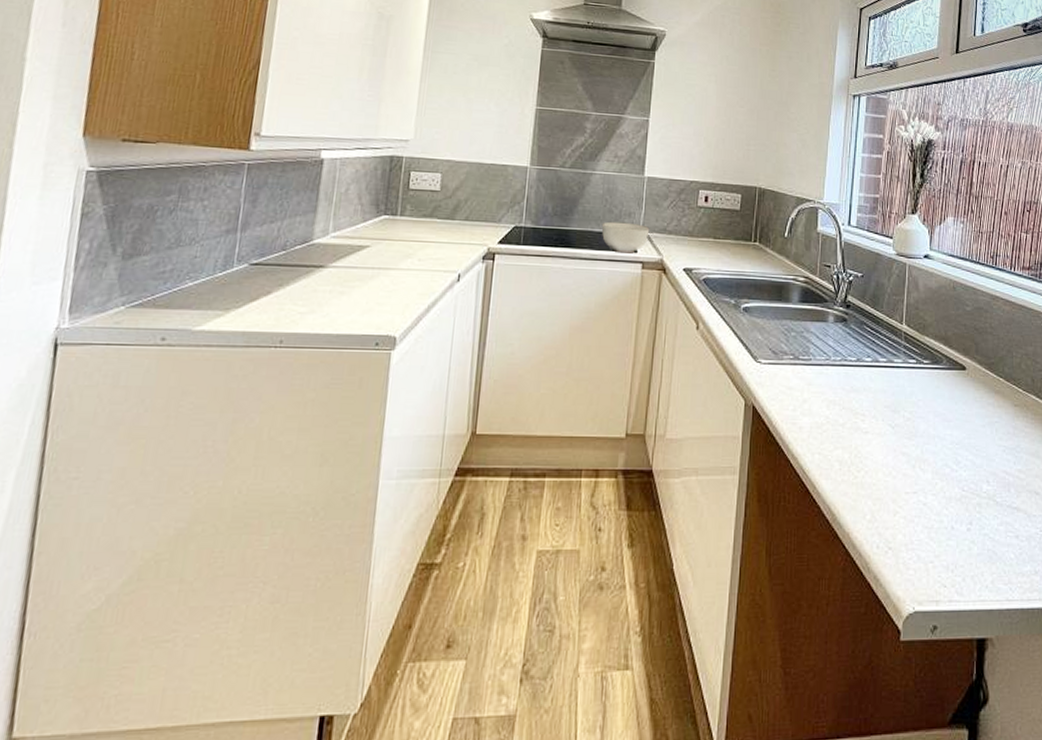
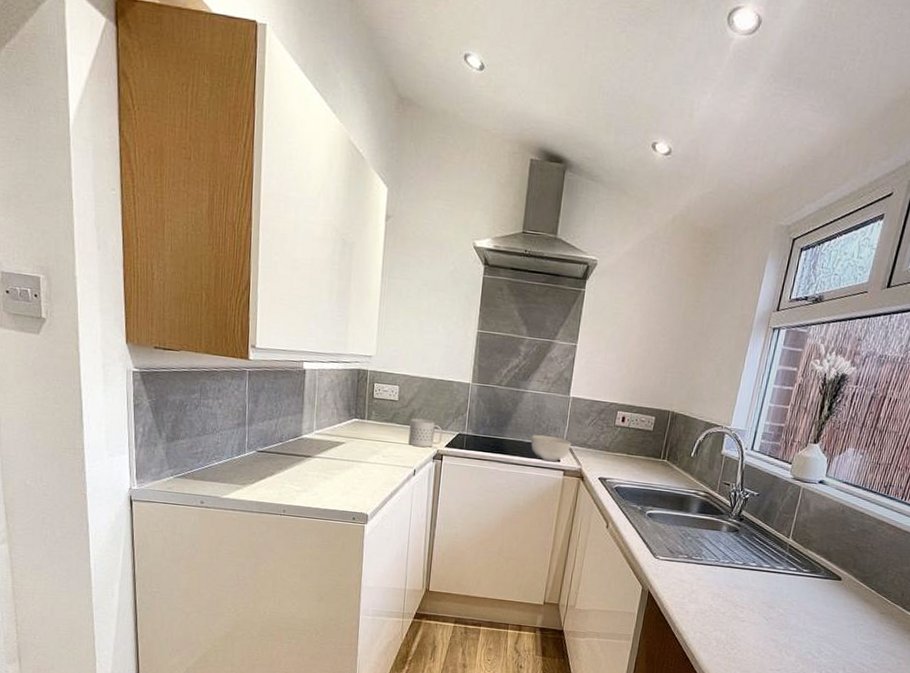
mug: none [451,210,495,246] -> present [408,418,443,448]

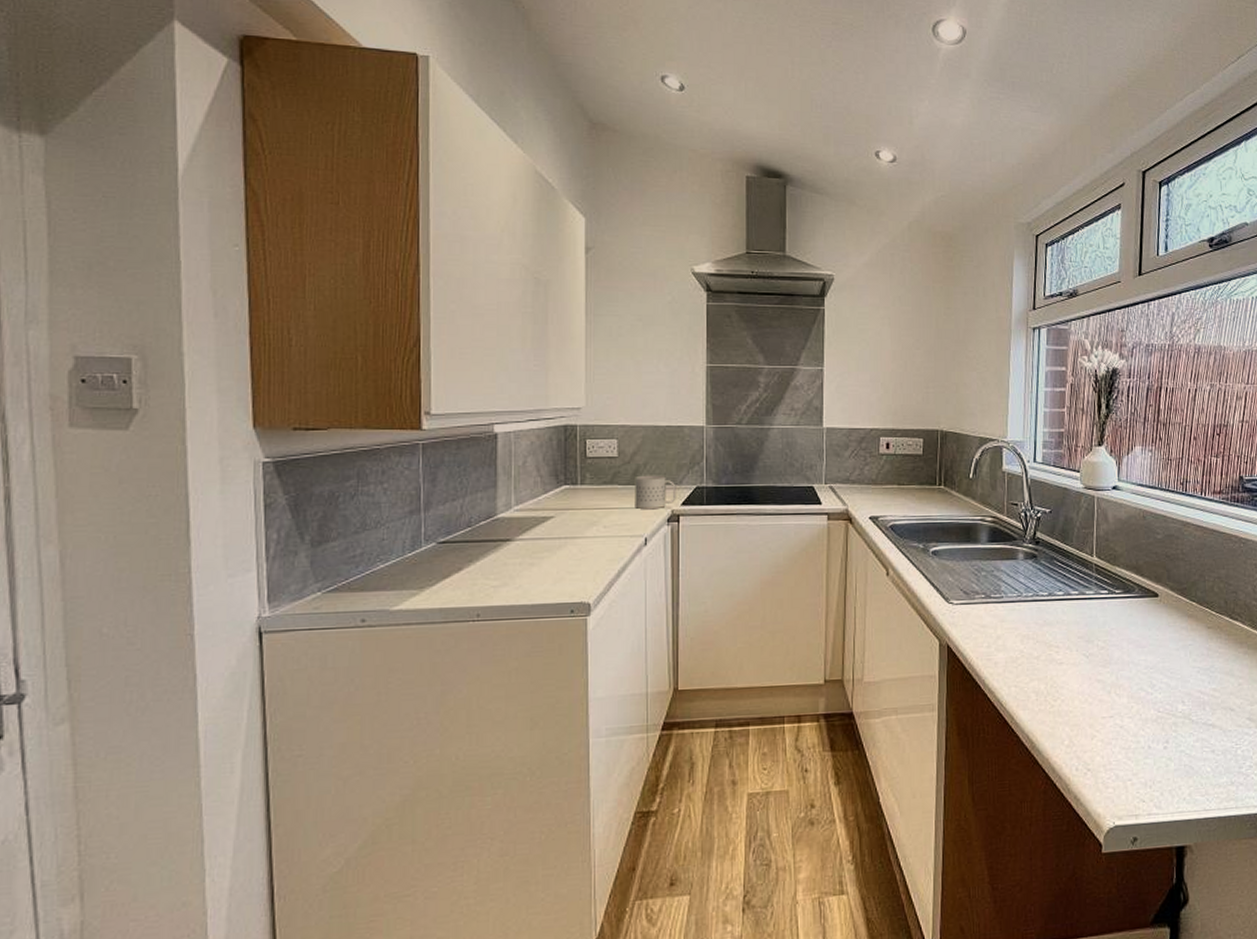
bowl: present [530,434,572,462] -> none [783,475,833,506]

